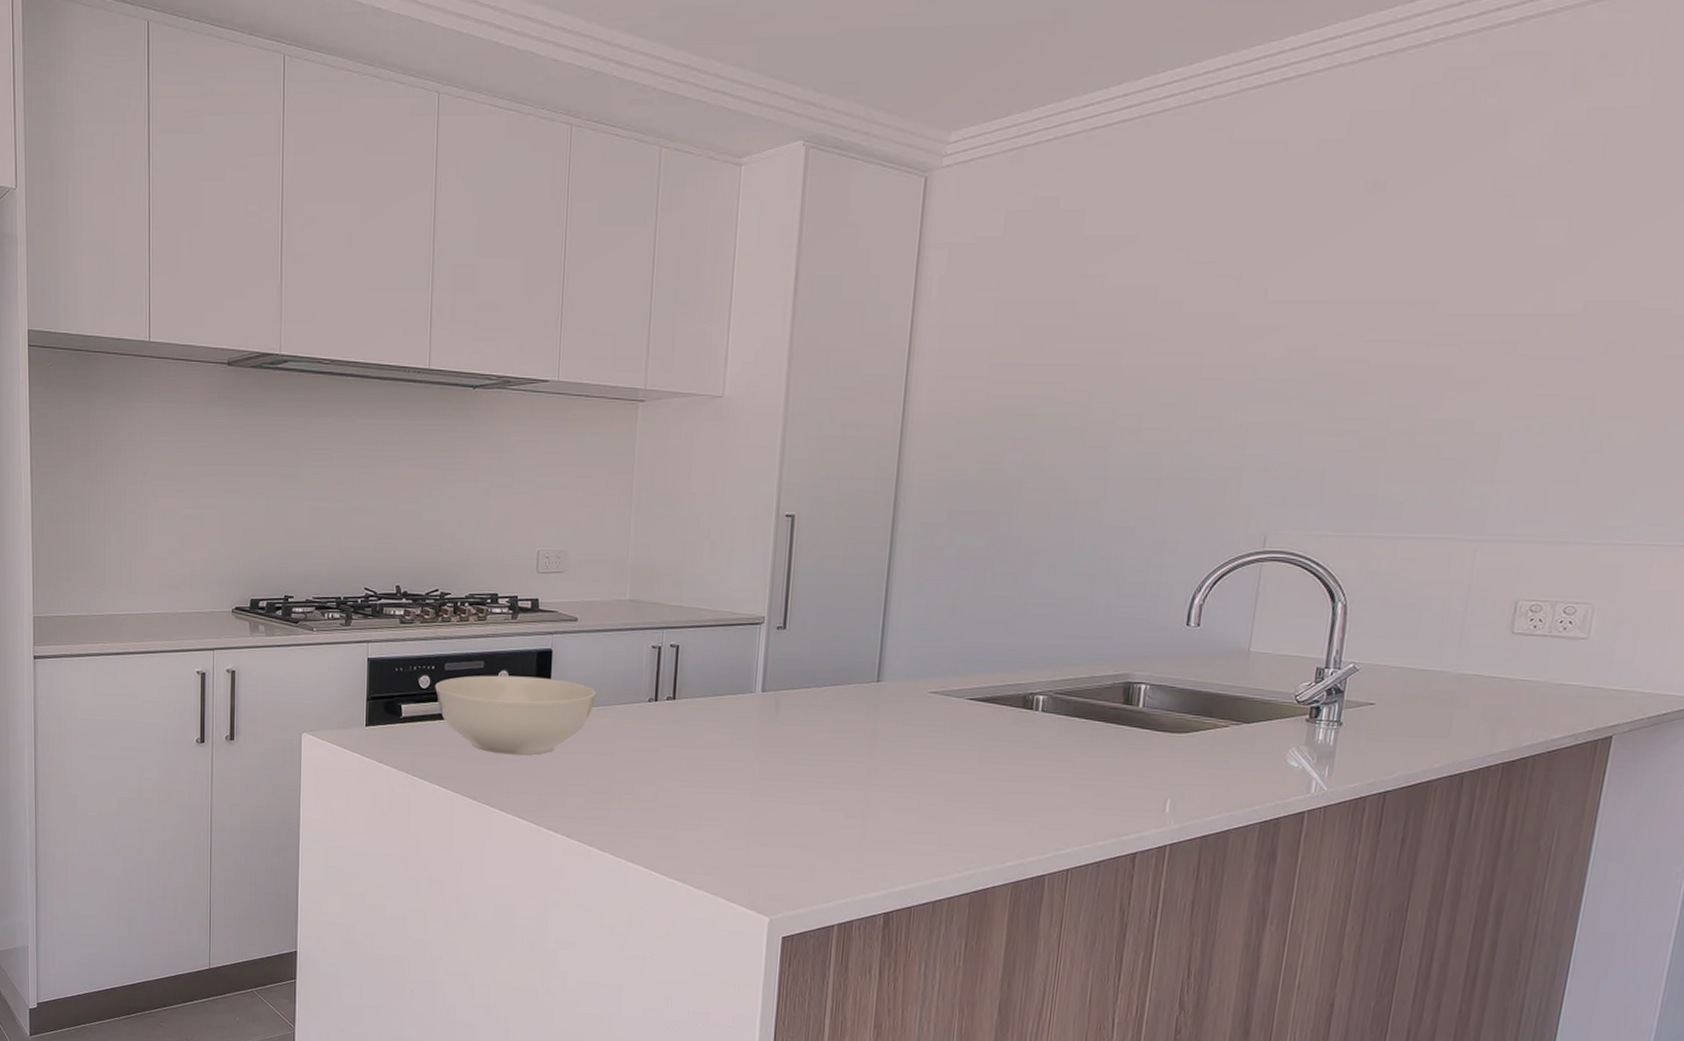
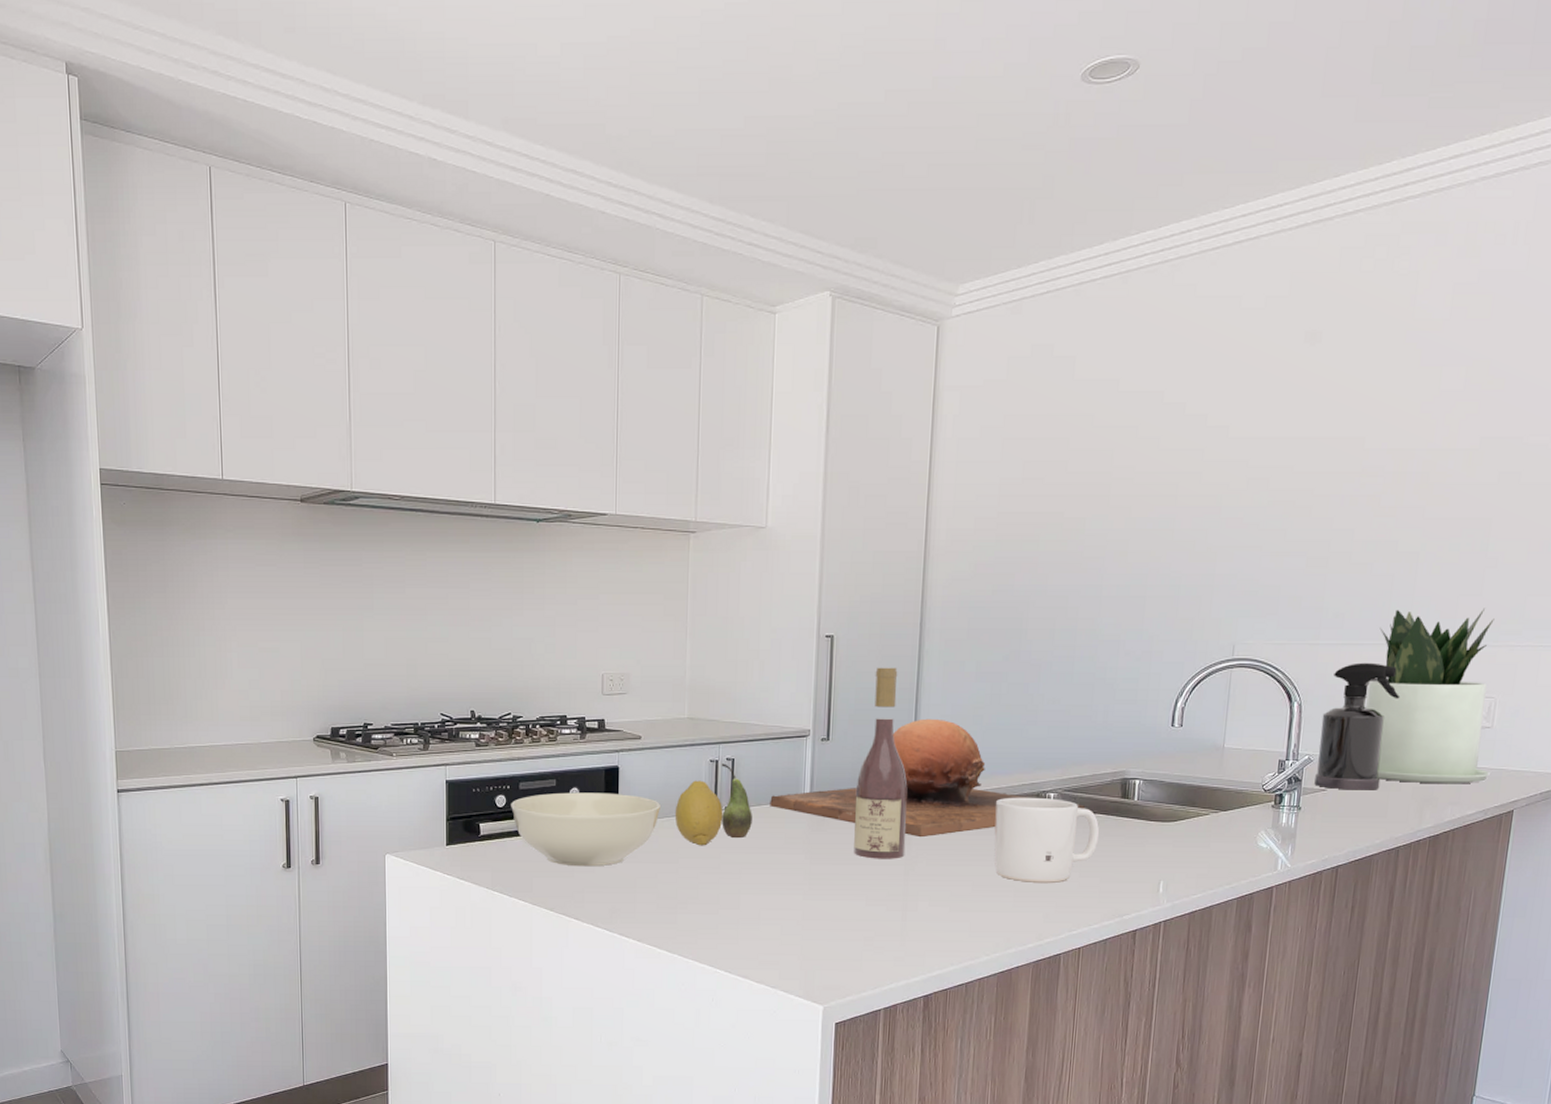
fruit: none [611,667,665,738] -> present [674,780,723,846]
fruit: none [662,650,697,731] -> present [721,763,752,837]
chopping board: none [717,608,1079,738] -> present [770,718,1085,836]
wine bottle: none [809,551,874,762] -> present [854,667,908,859]
mug: none [970,698,1097,796] -> present [994,797,1100,883]
spray bottle: none [1360,559,1472,707] -> present [1314,662,1401,790]
planter: none [1426,499,1595,704] -> present [1365,608,1494,784]

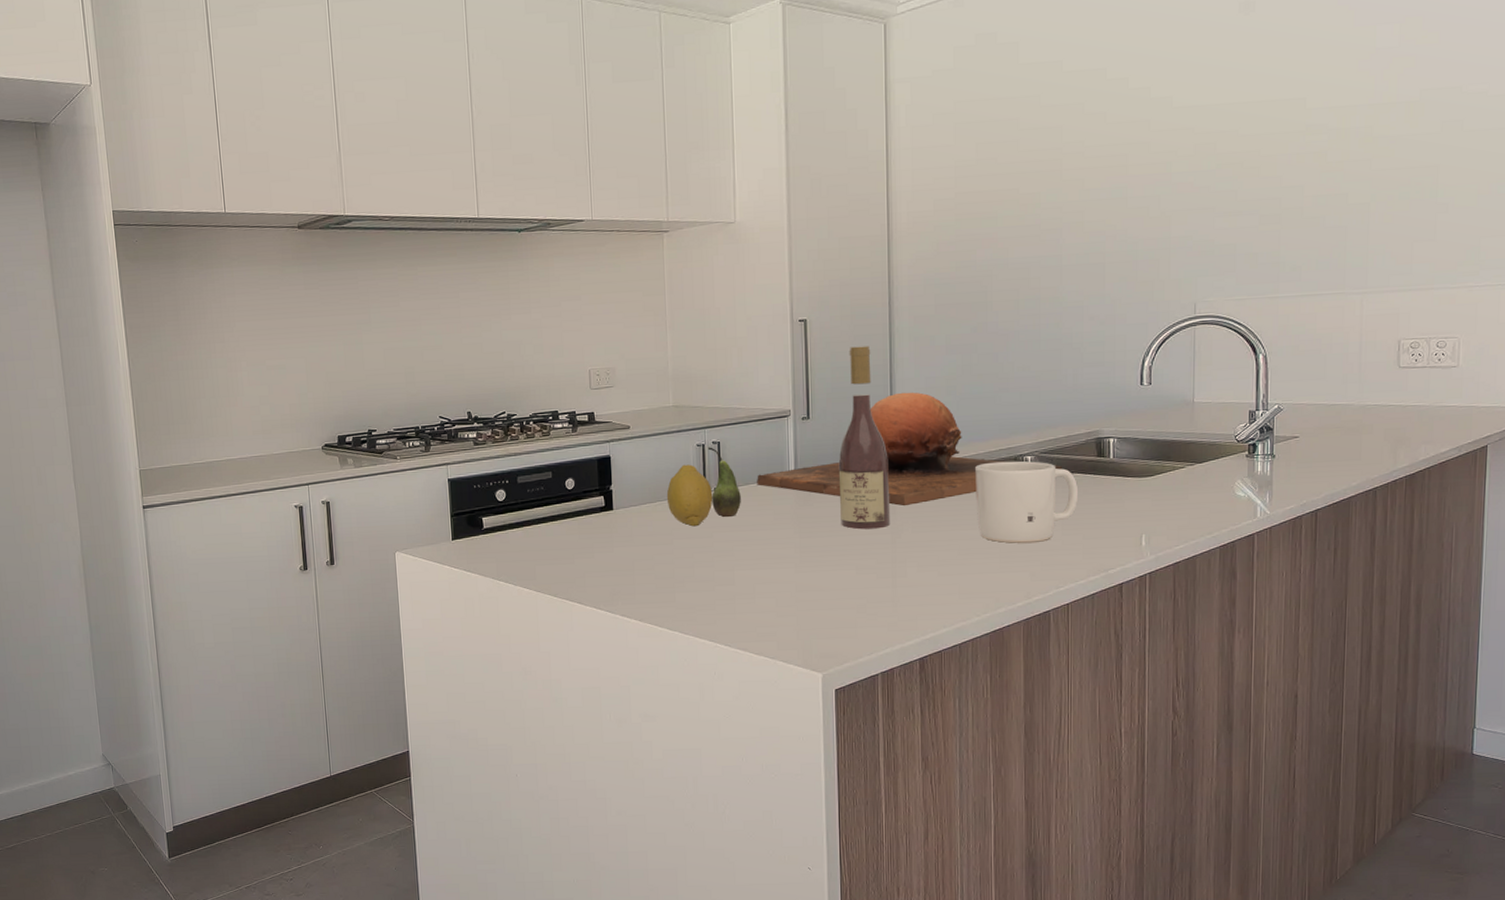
bowl: present [511,792,662,867] -> none [510,481,654,553]
spray bottle: present [1314,662,1401,790] -> none [1286,311,1364,436]
planter: present [1365,608,1494,784] -> none [1329,251,1462,425]

